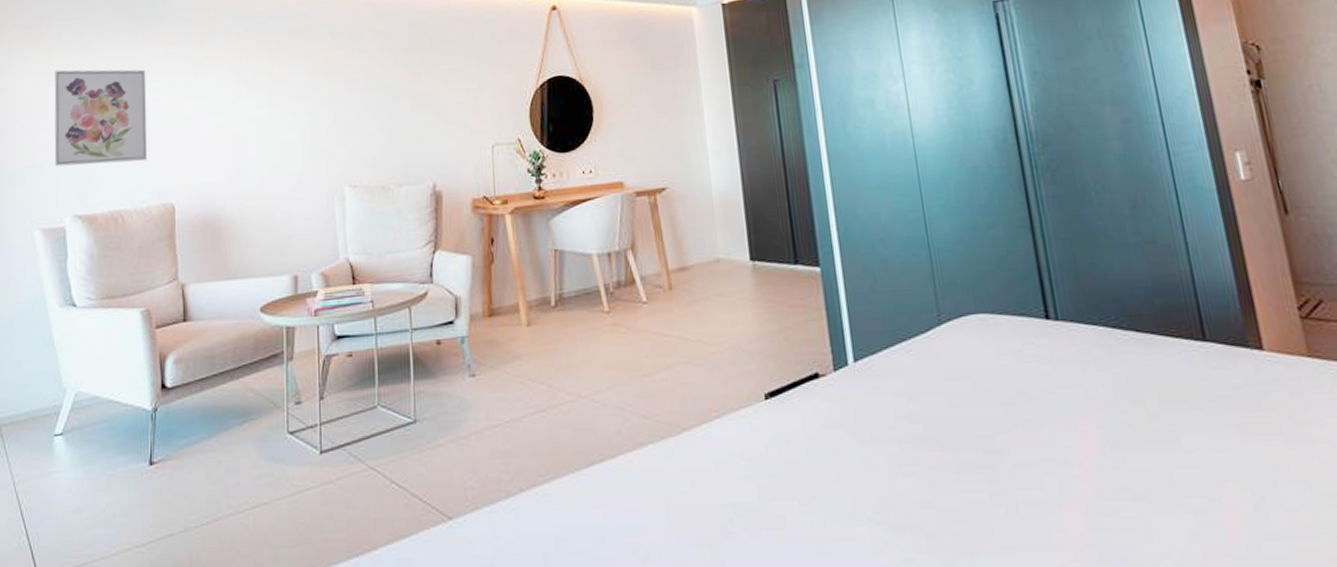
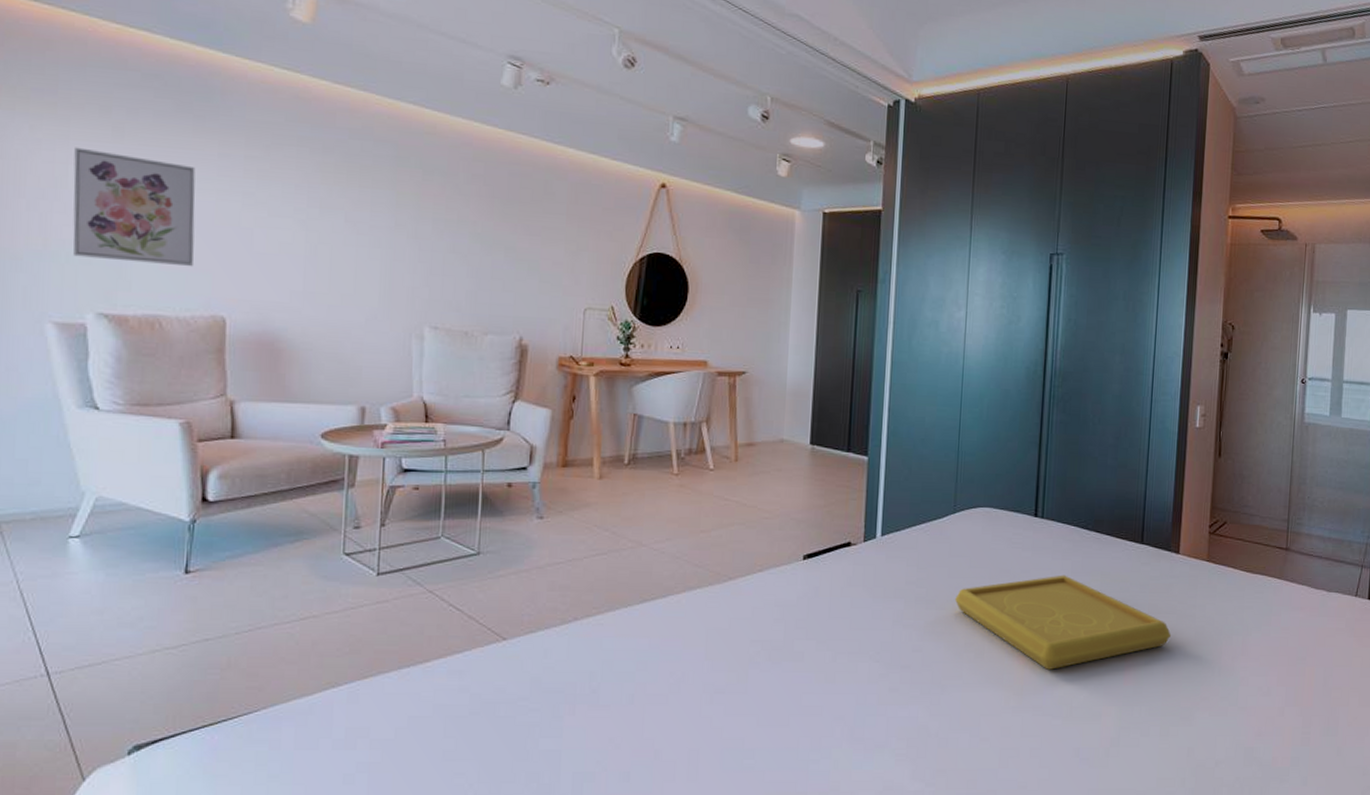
serving tray: none [962,392,1282,524] -> present [954,575,1171,670]

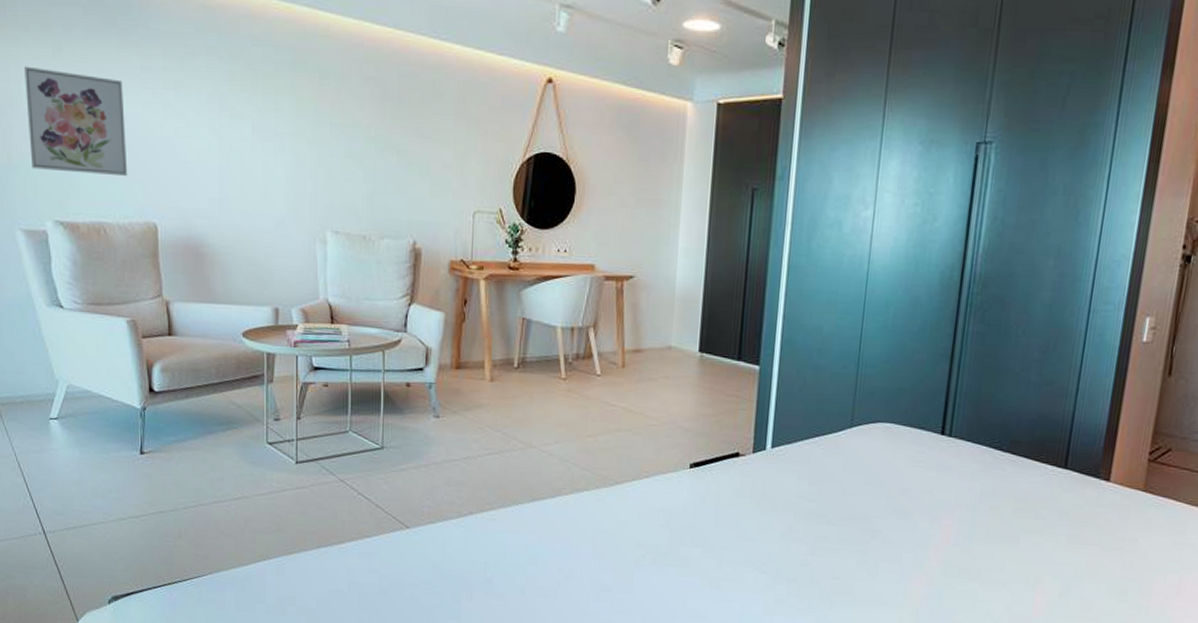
serving tray: present [954,575,1171,670] -> none [847,497,1092,594]

